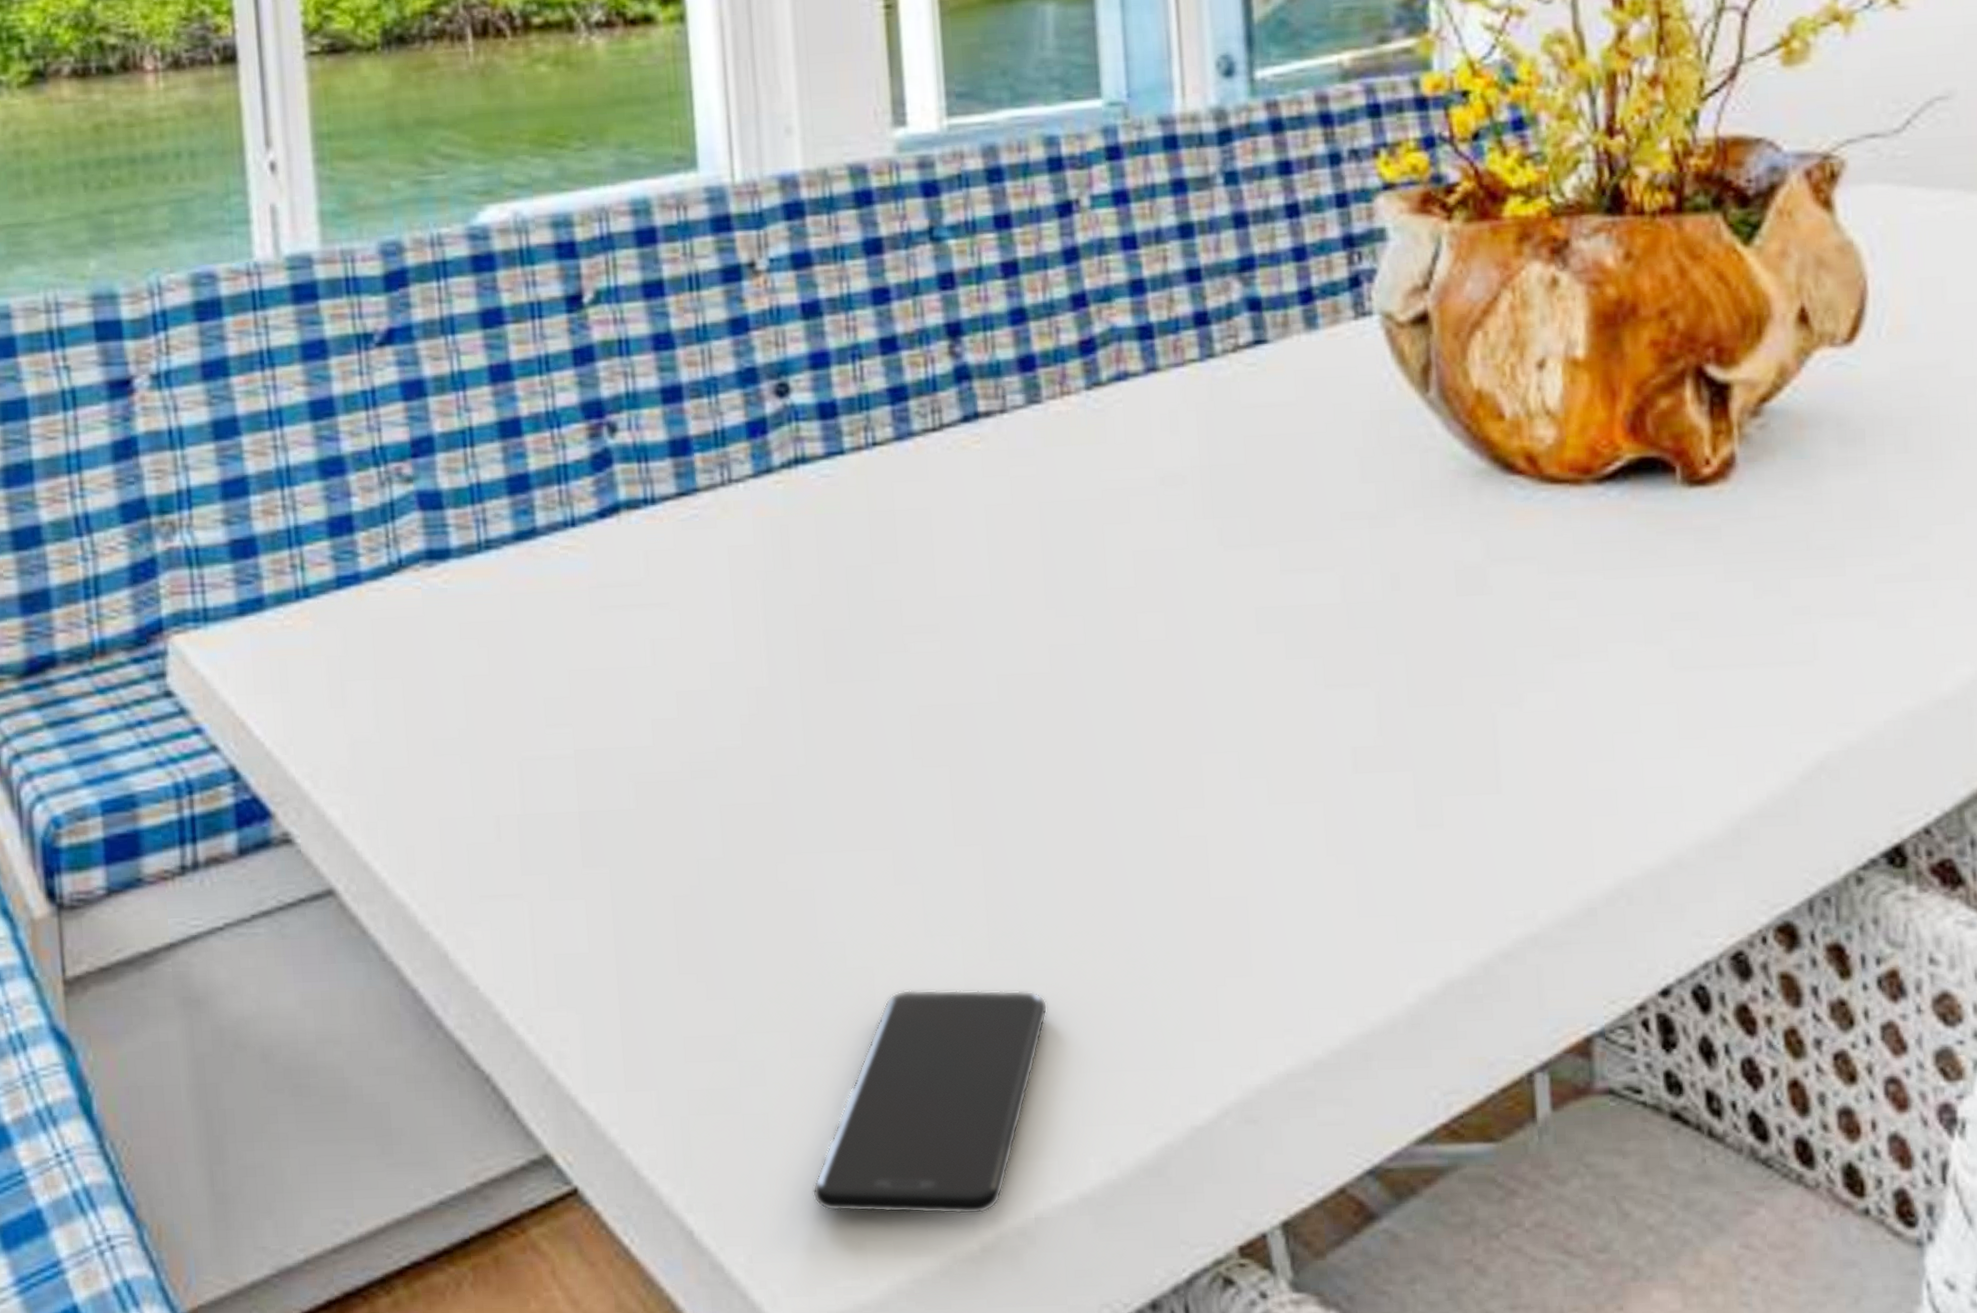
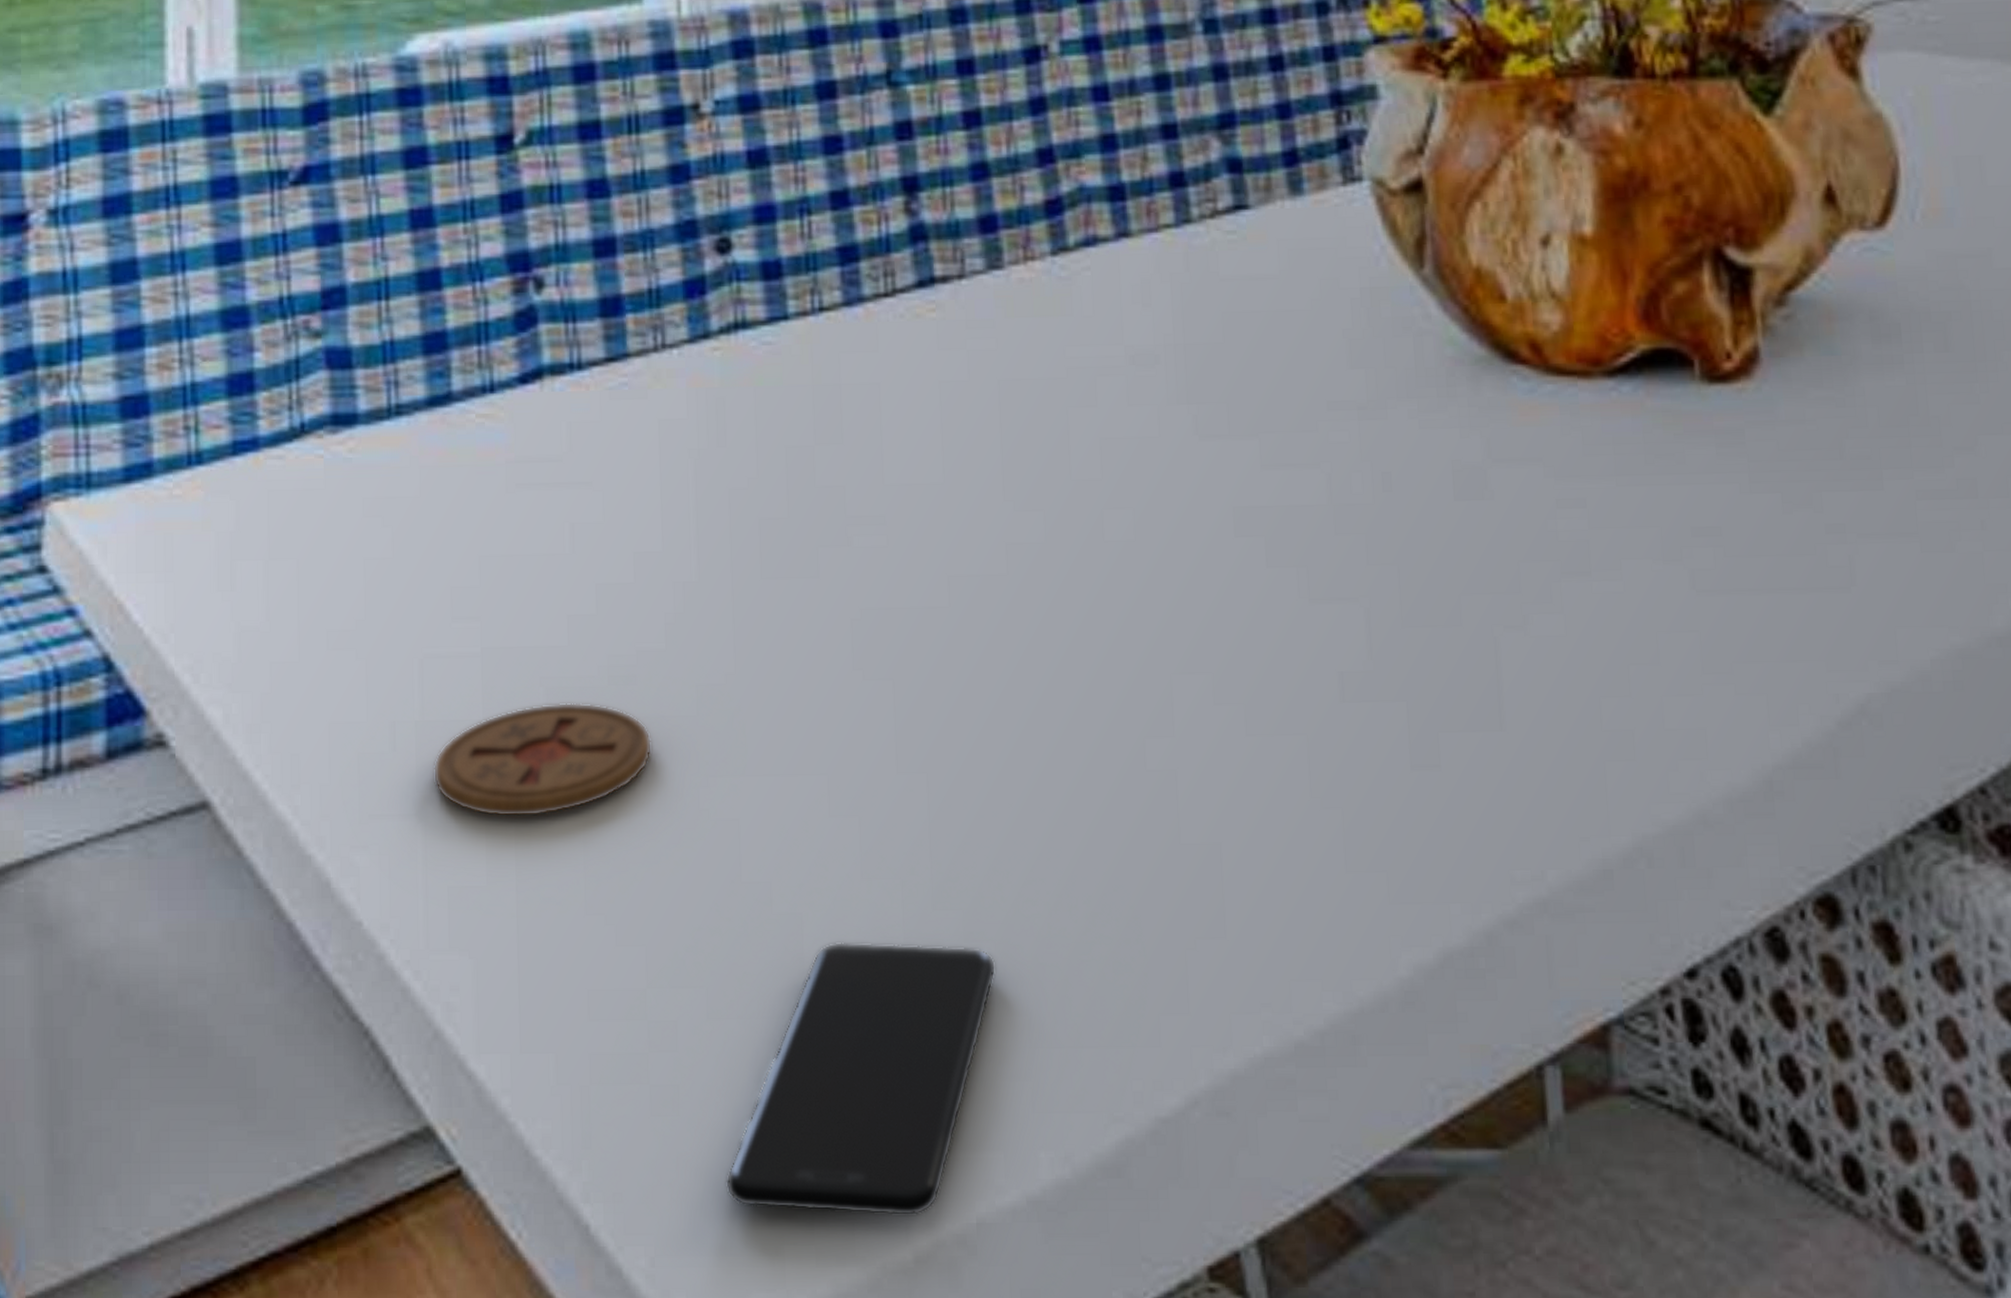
coaster: none [535,794,734,895] -> present [433,702,653,817]

